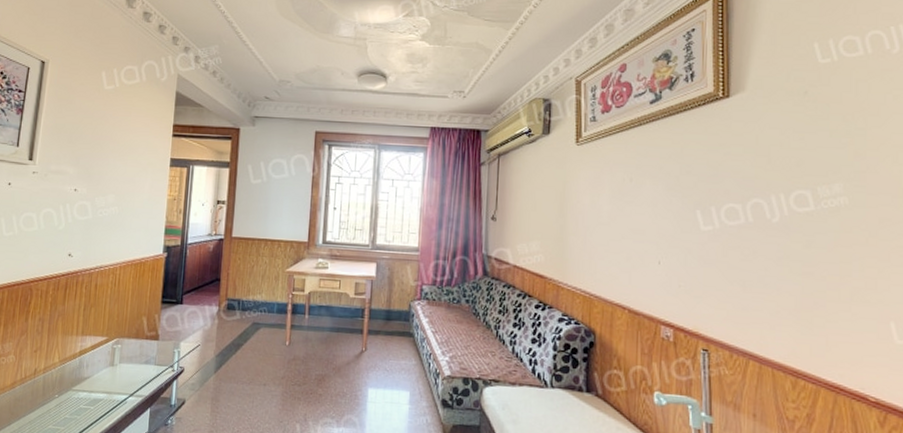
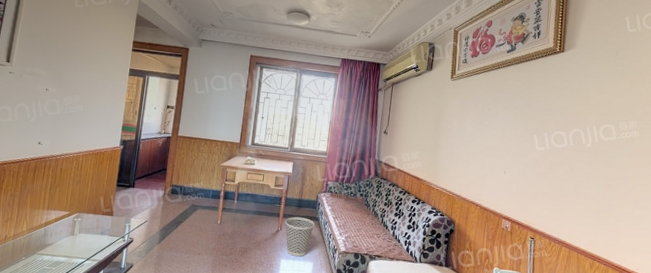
wastebasket: none [370,332,409,384] -> present [285,216,315,257]

